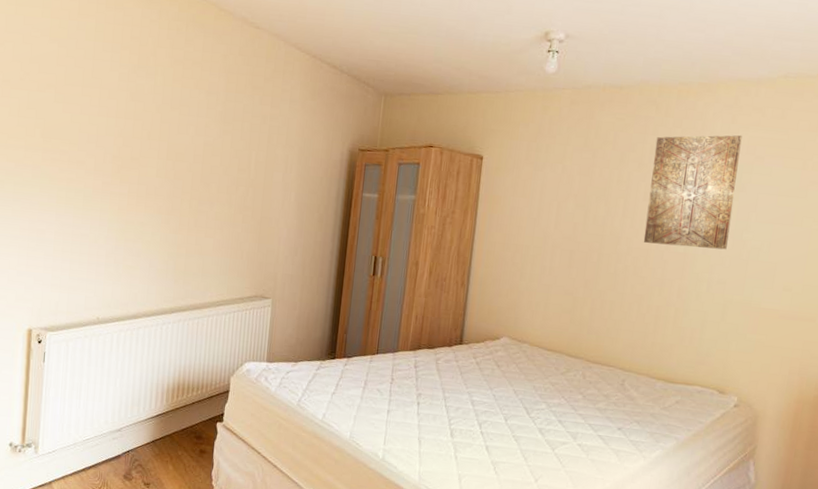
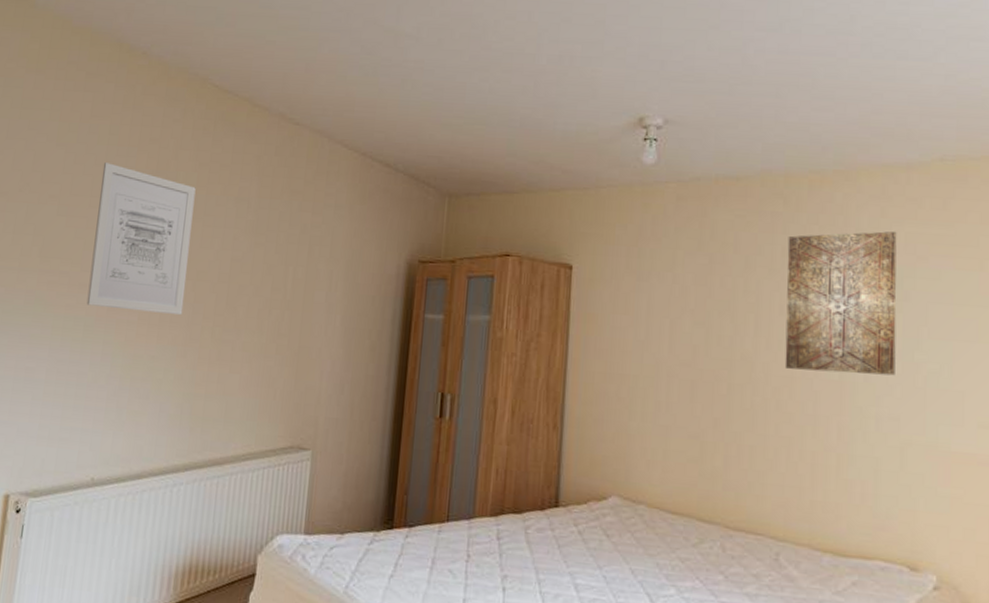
wall art: none [84,57,172,190] -> present [86,163,196,316]

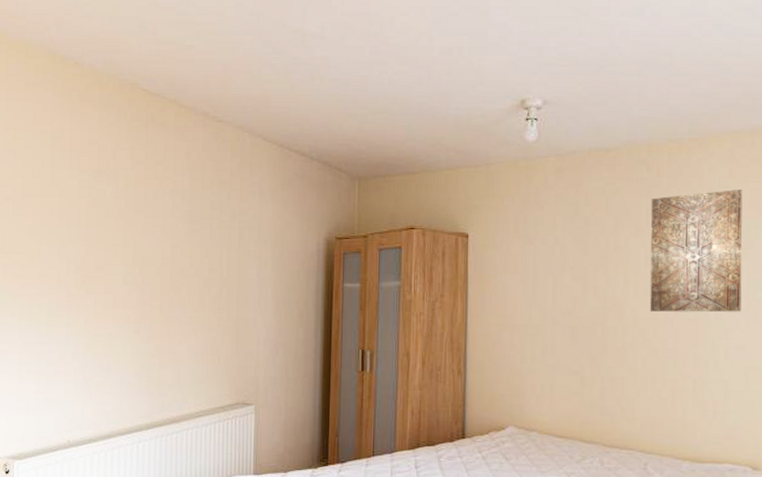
wall art: present [86,163,196,316] -> none [47,165,135,298]

